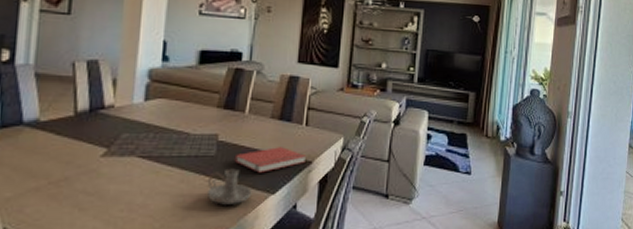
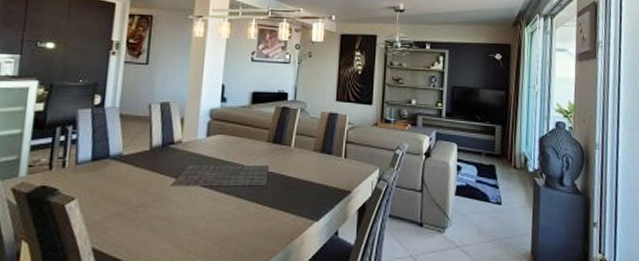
candle holder: present [206,168,252,205] -> none [258,197,298,230]
book: present [234,147,306,173] -> none [282,178,345,201]

